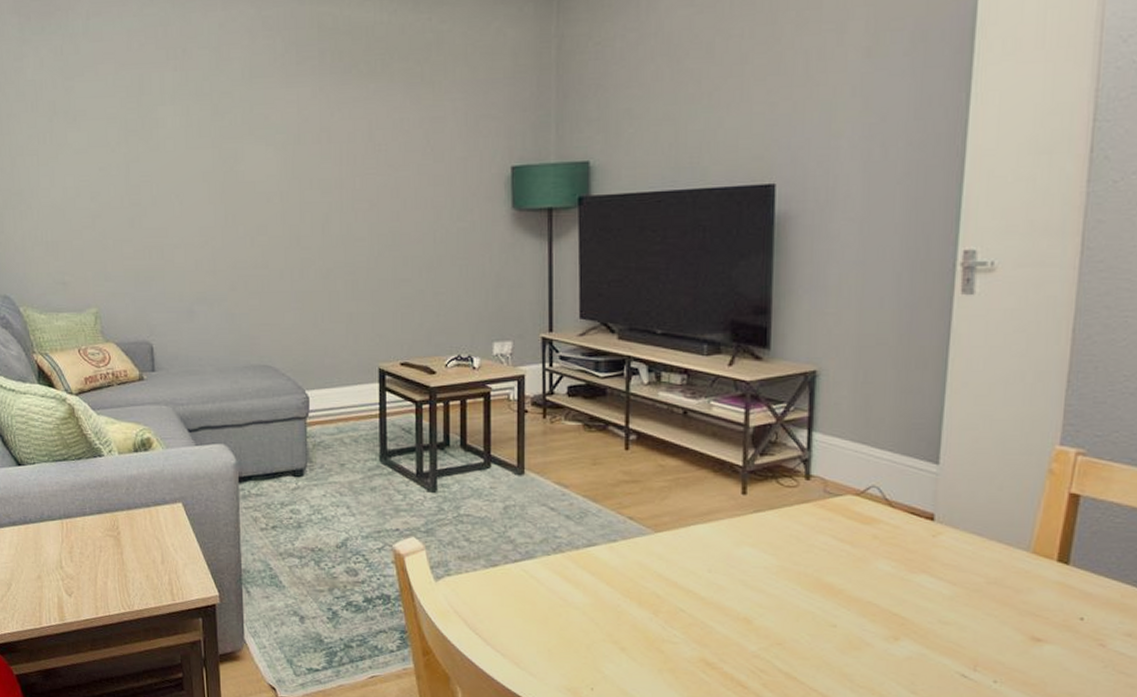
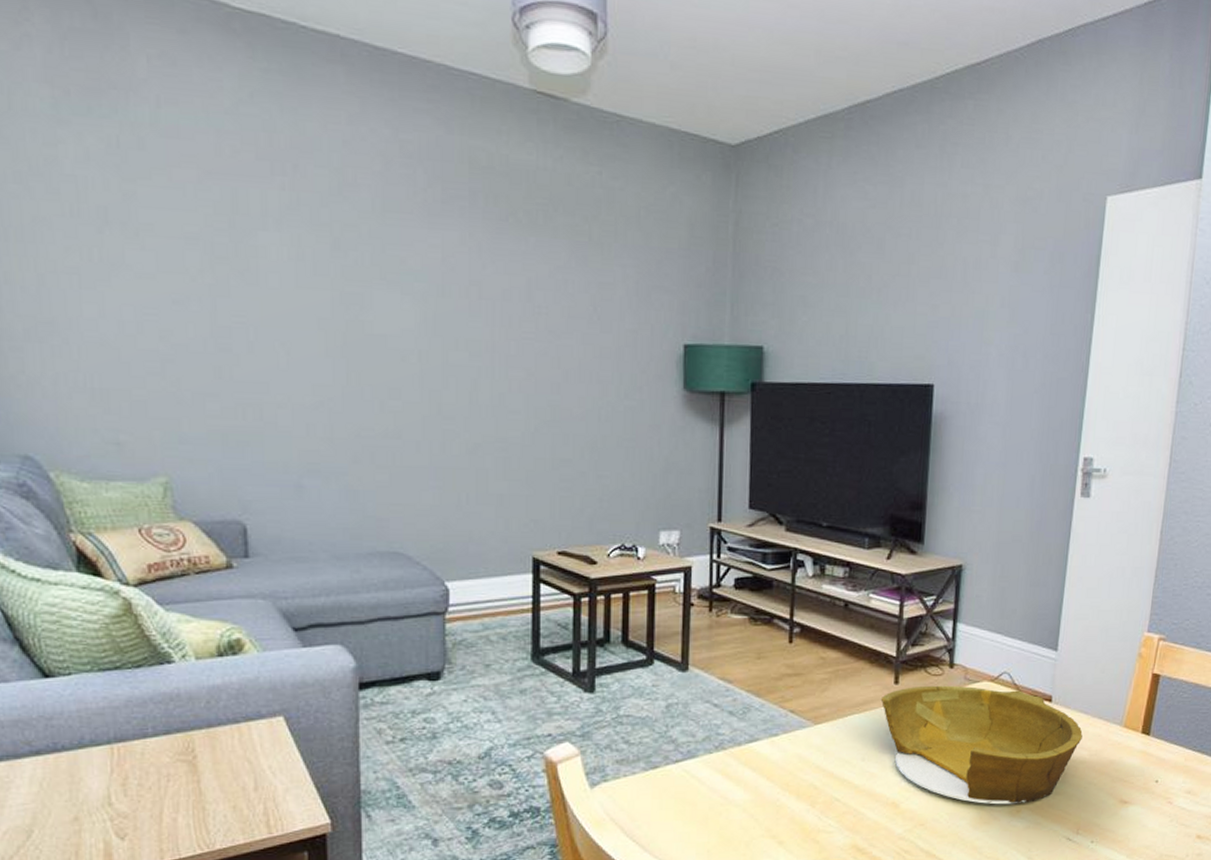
bowl: none [727,497,976,631] -> present [880,685,1083,805]

